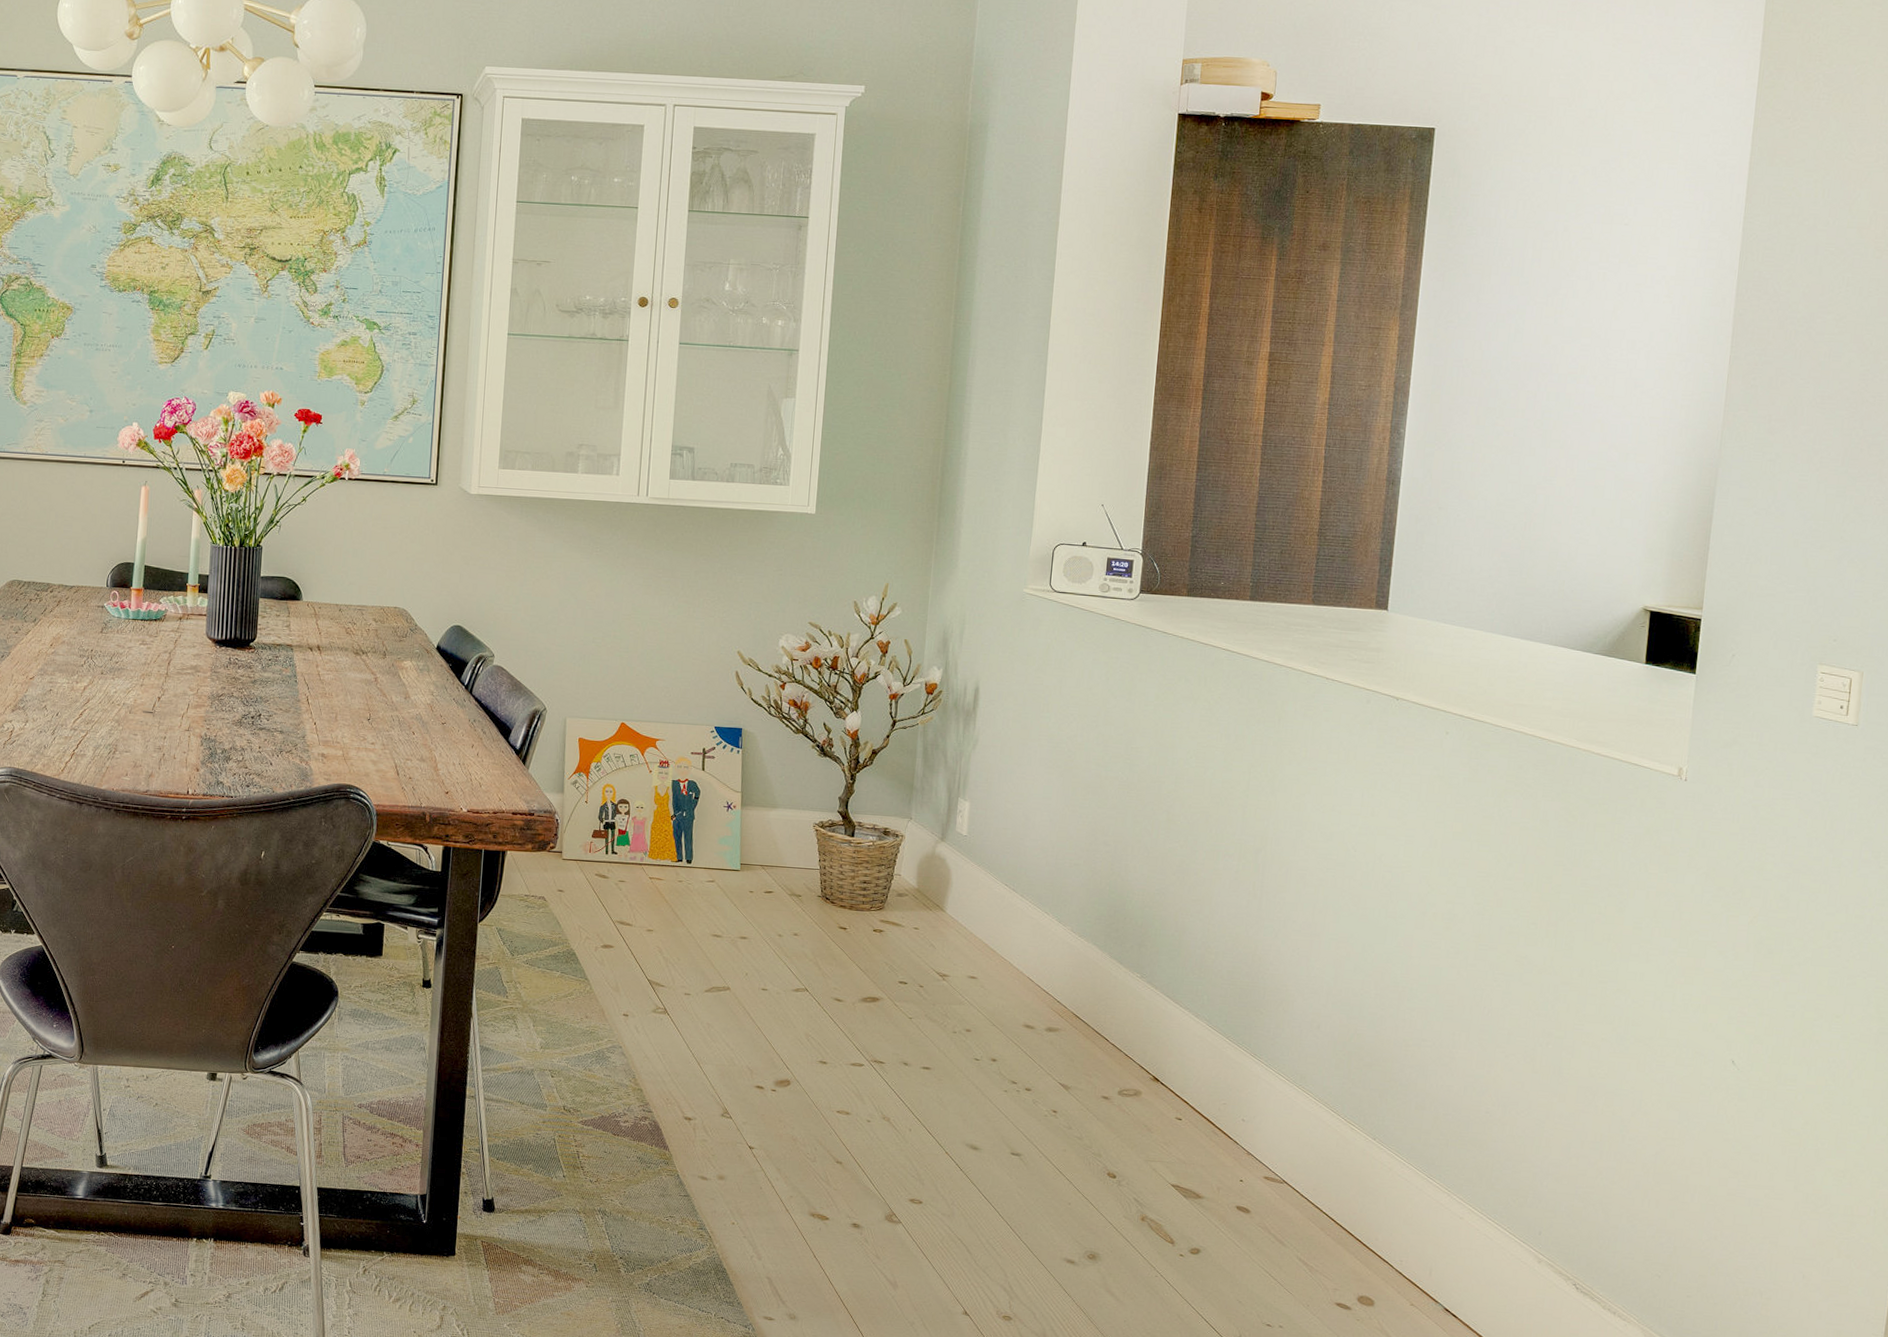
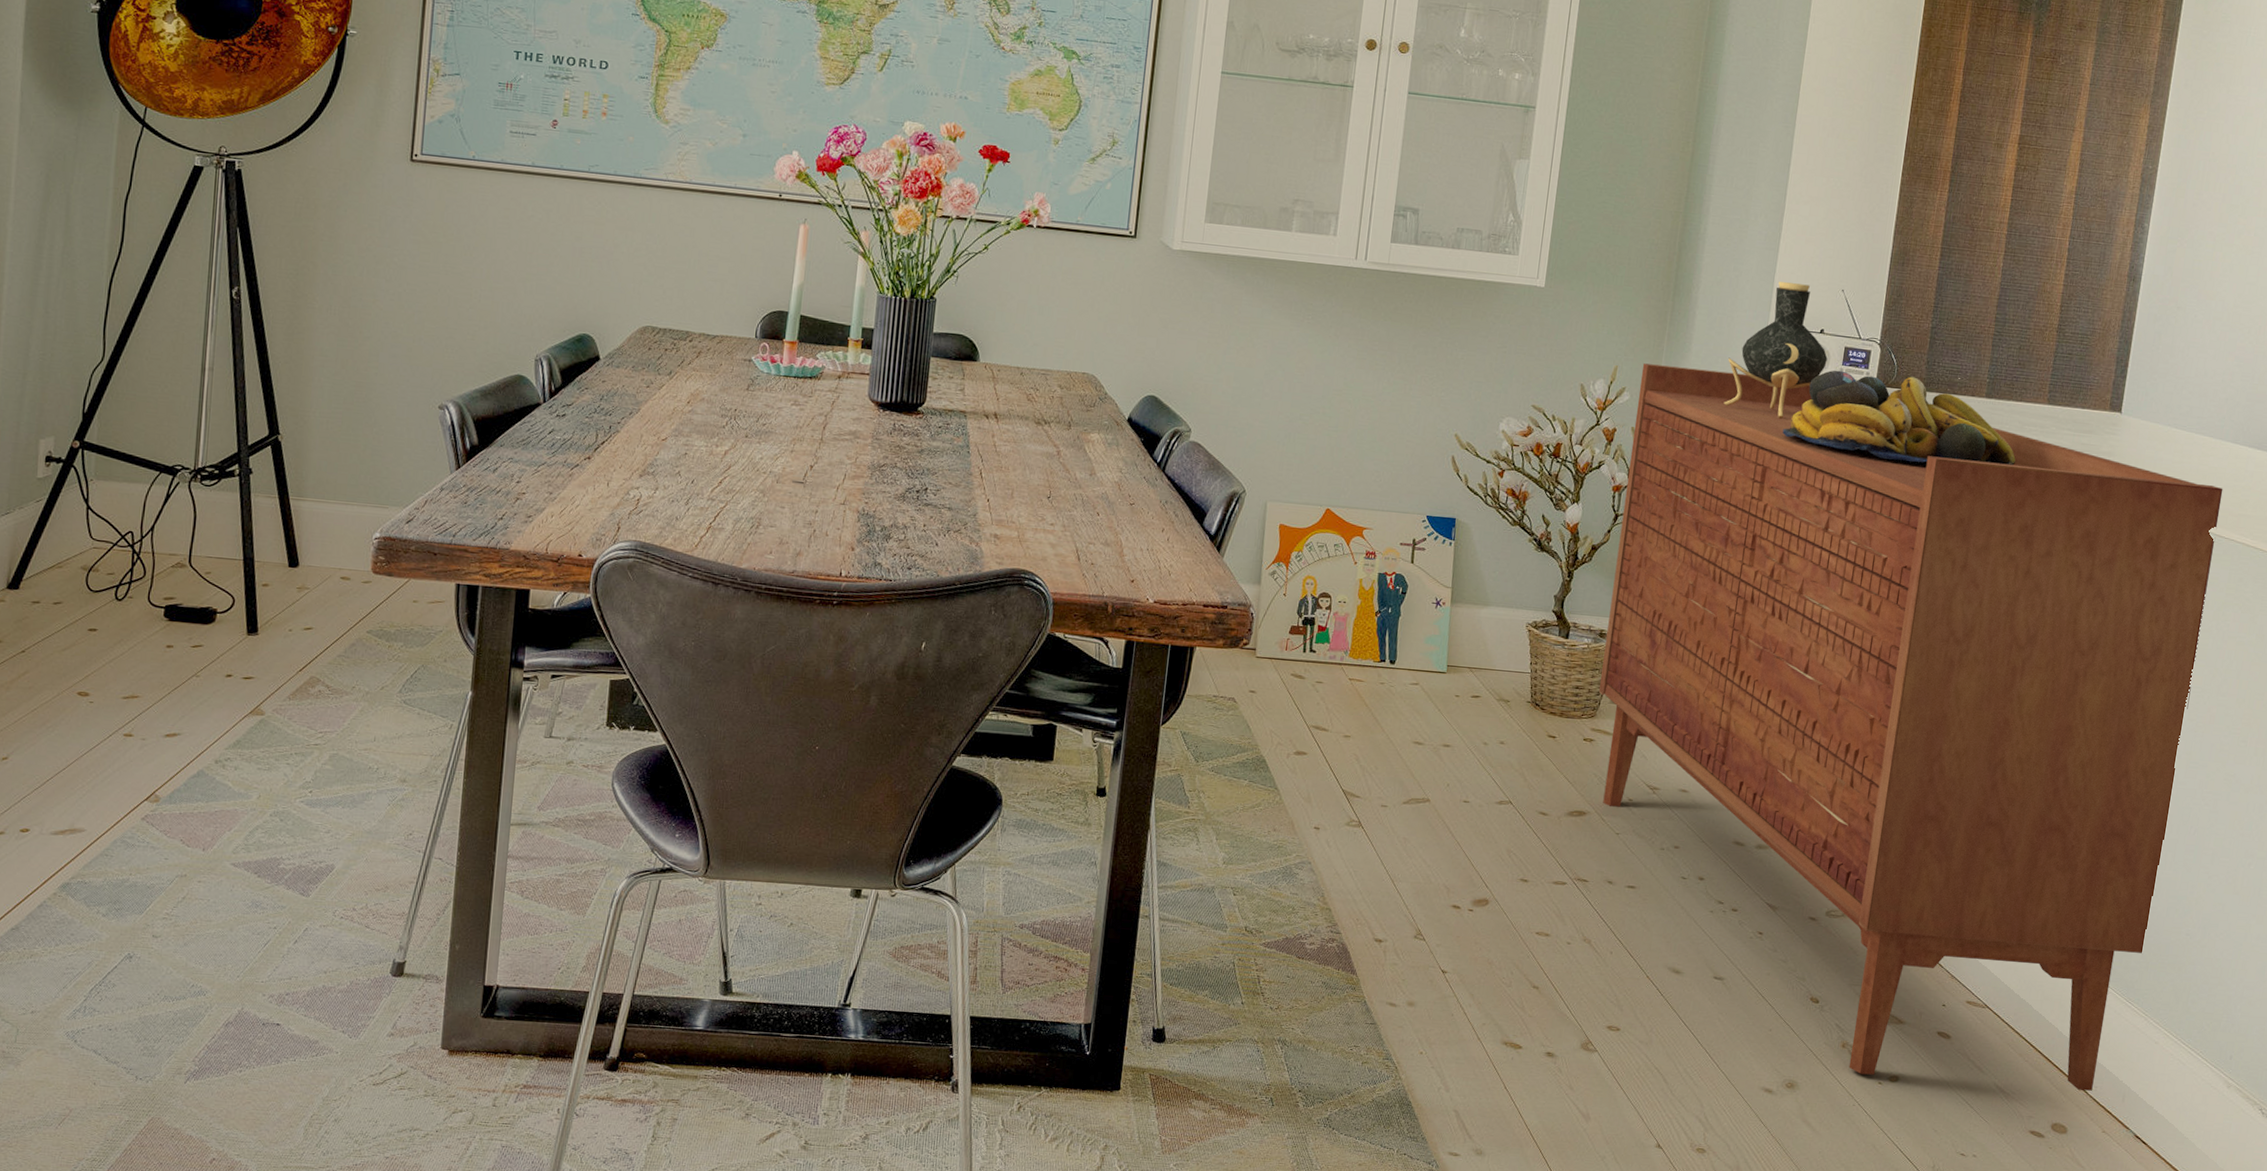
sideboard: none [886,580,1497,1265] -> present [1599,363,2223,1091]
vase: none [992,499,1091,627] -> present [1723,282,1828,419]
fruit bowl: none [1051,579,1283,666] -> present [1782,370,2016,466]

